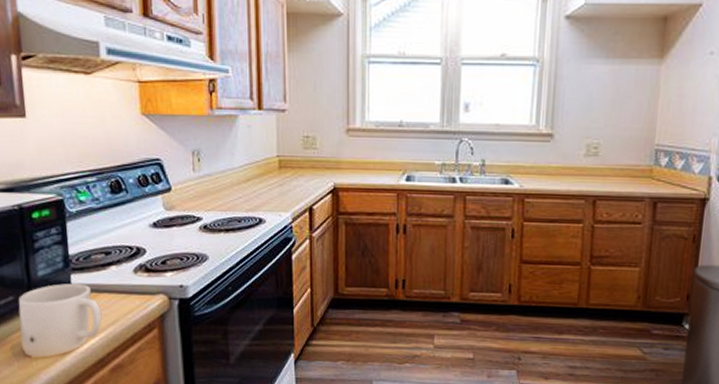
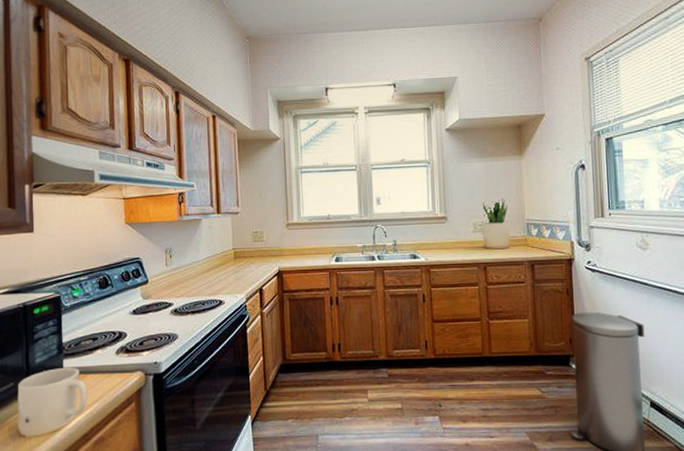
planter: none [595,115,635,181] -> present [480,198,511,250]

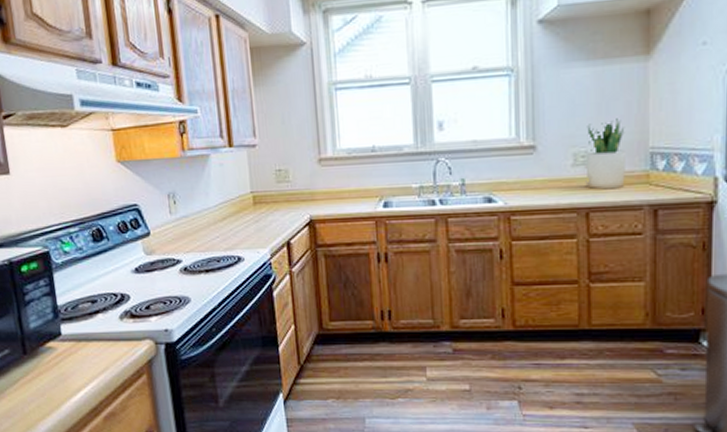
mug: present [17,367,88,437] -> none [13,333,93,409]

